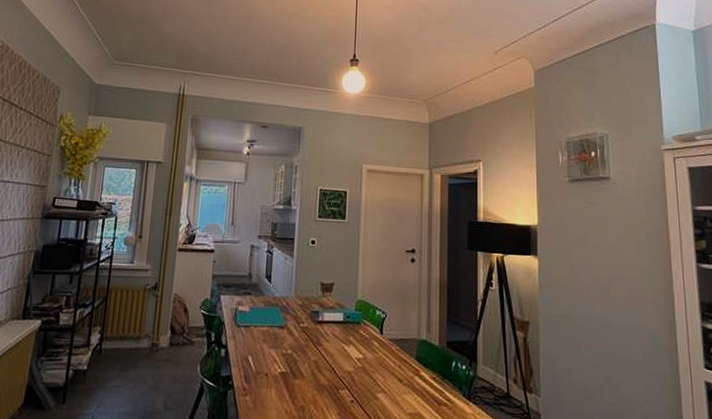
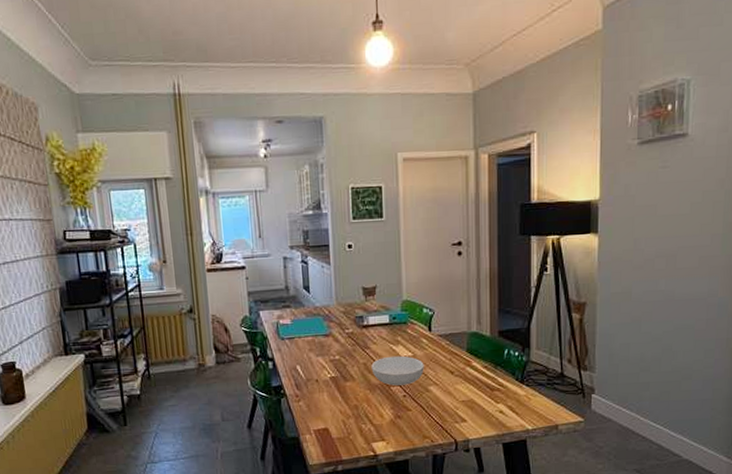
serving bowl: none [321,356,374,389] -> present [371,355,424,386]

